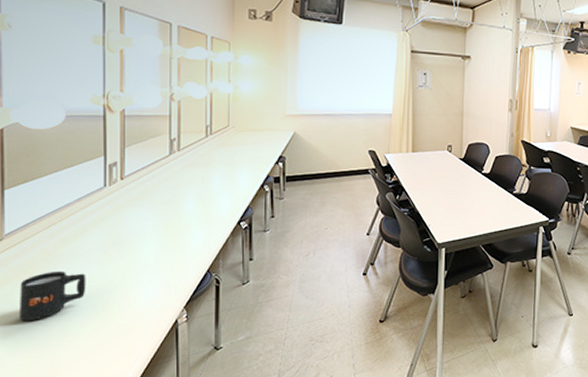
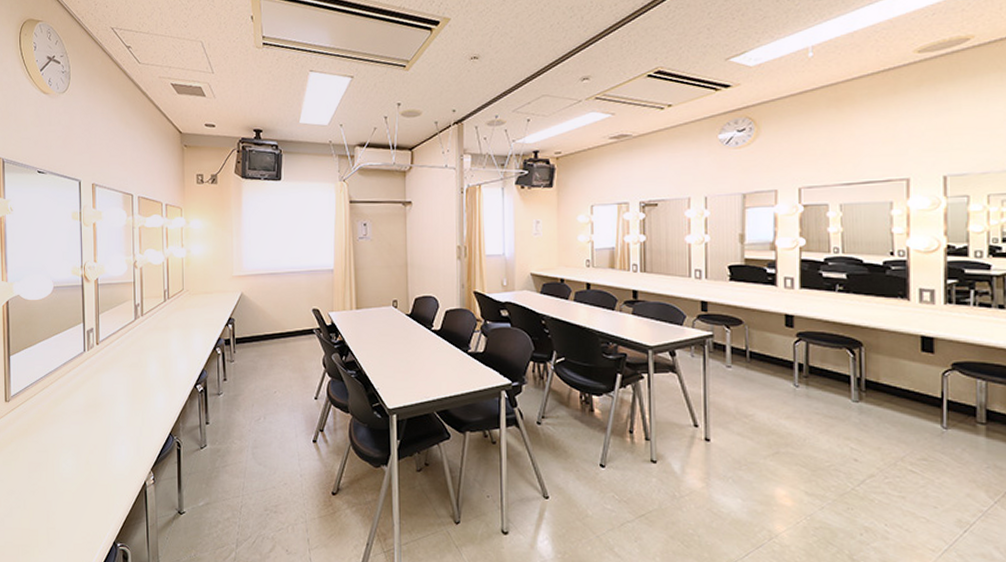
mug: present [18,271,86,322] -> none [22,430,72,477]

